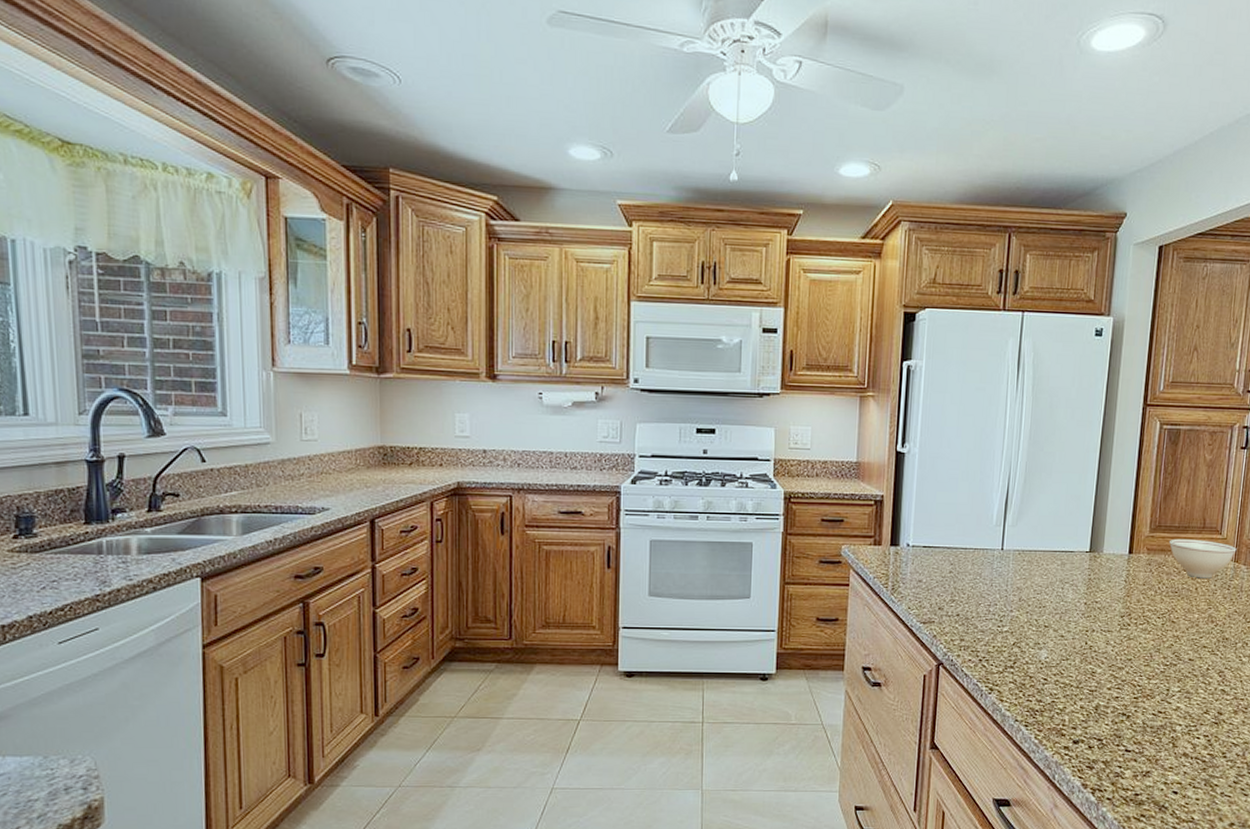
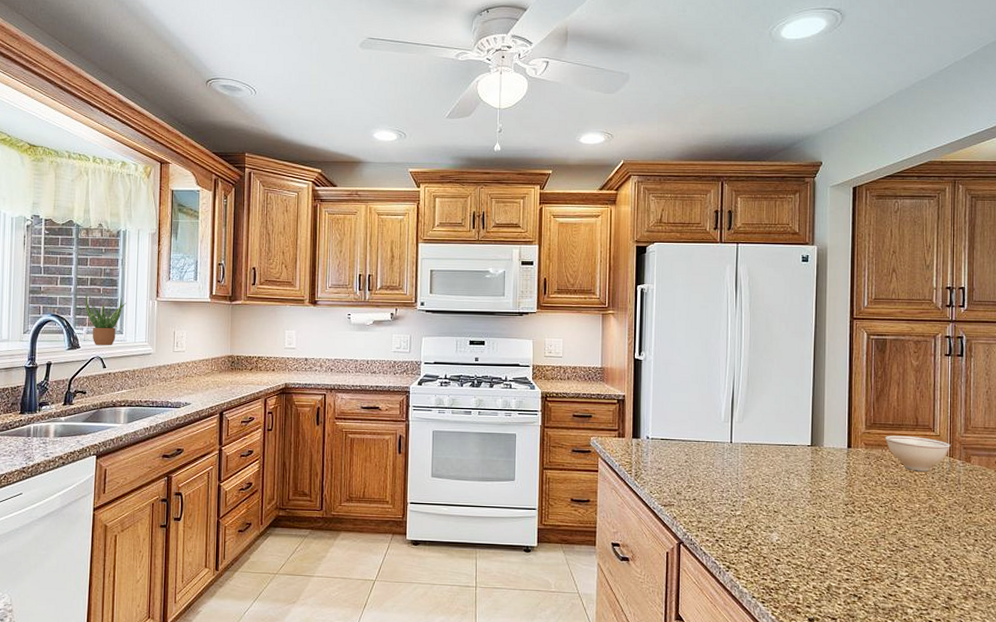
potted plant: none [167,358,229,433] -> present [85,292,127,346]

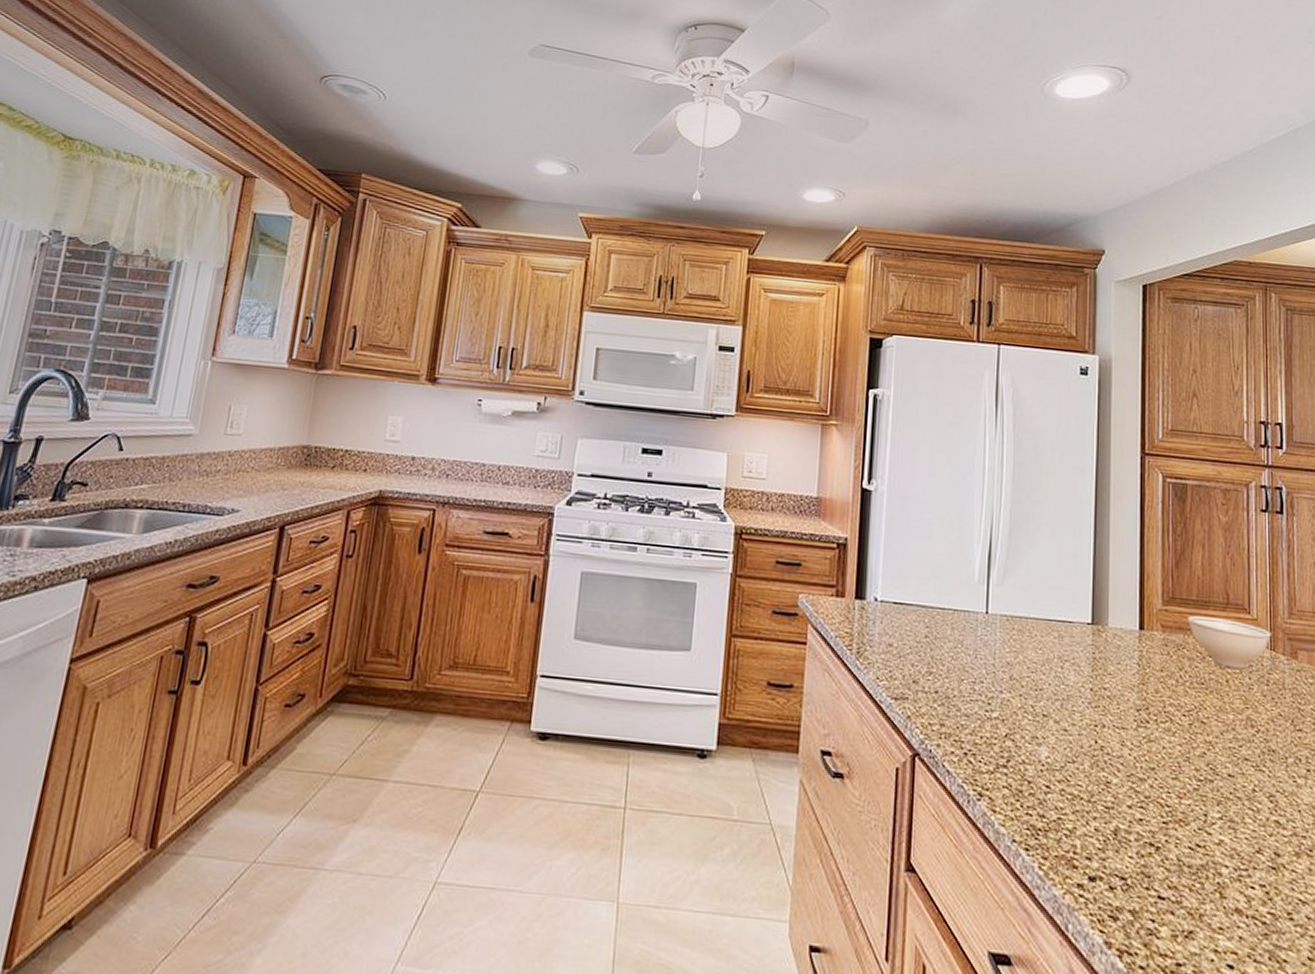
potted plant: present [85,292,127,346] -> none [106,342,168,420]

